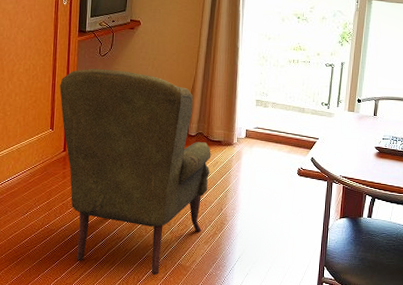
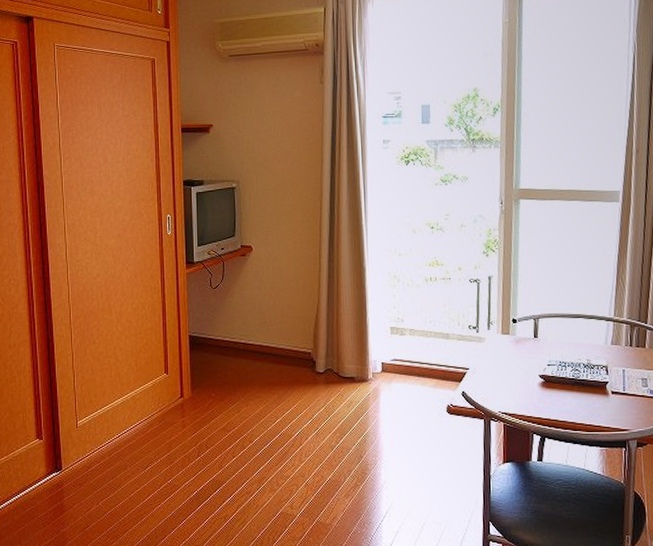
armchair: present [59,68,211,276] -> none [171,302,345,535]

